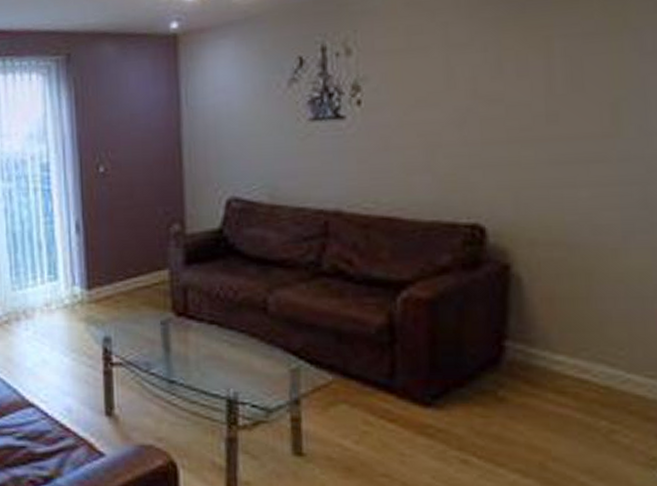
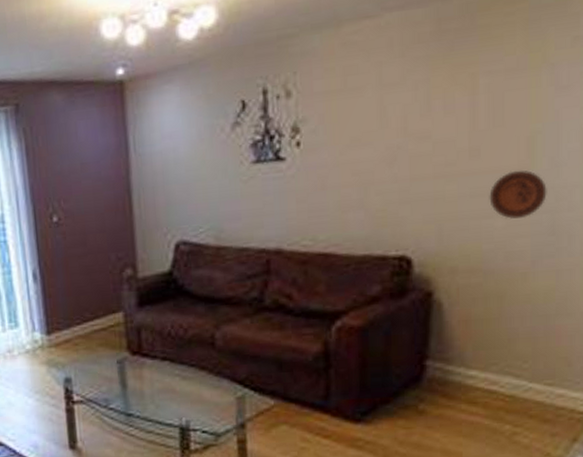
decorative plate: none [570,137,637,190] -> present [489,170,547,219]

